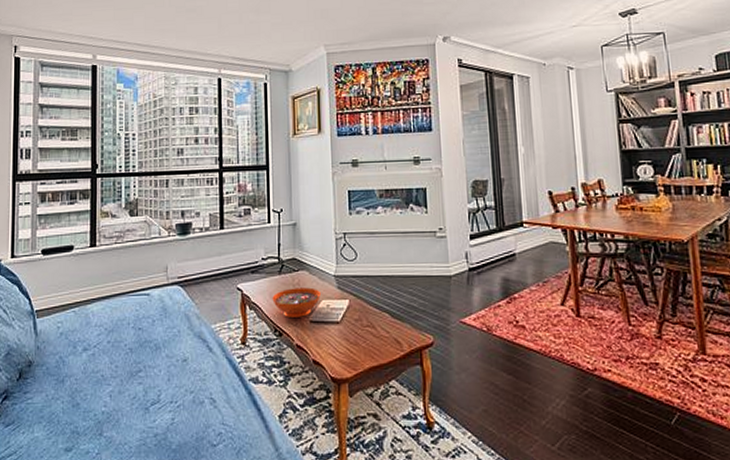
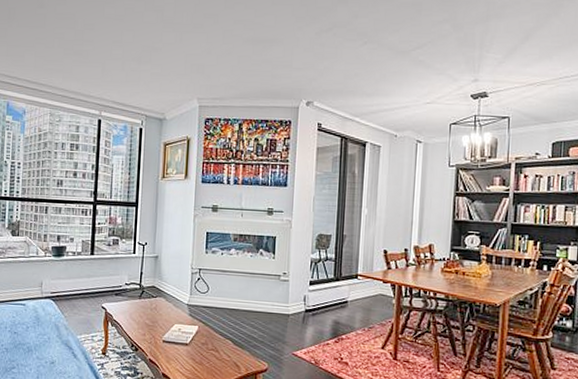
decorative bowl: present [272,287,322,317] -> none [132,311,175,337]

